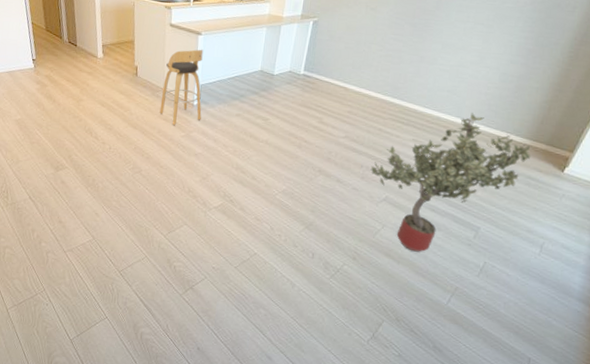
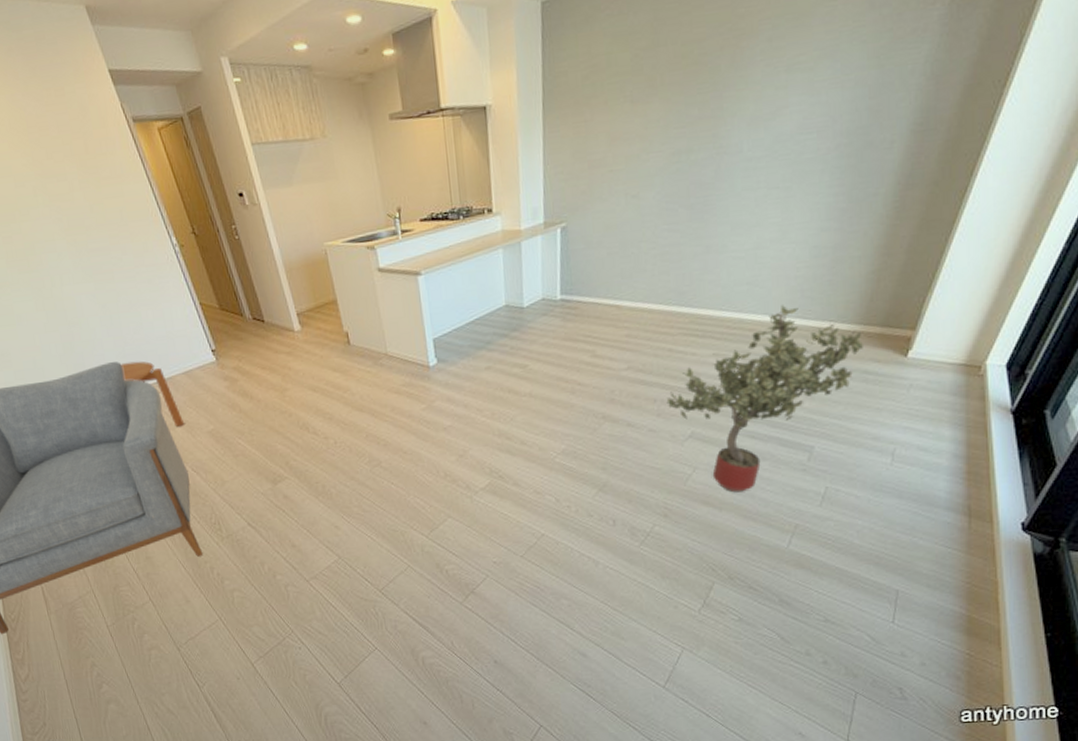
bar stool: present [159,49,203,126] -> none [384,293,443,398]

